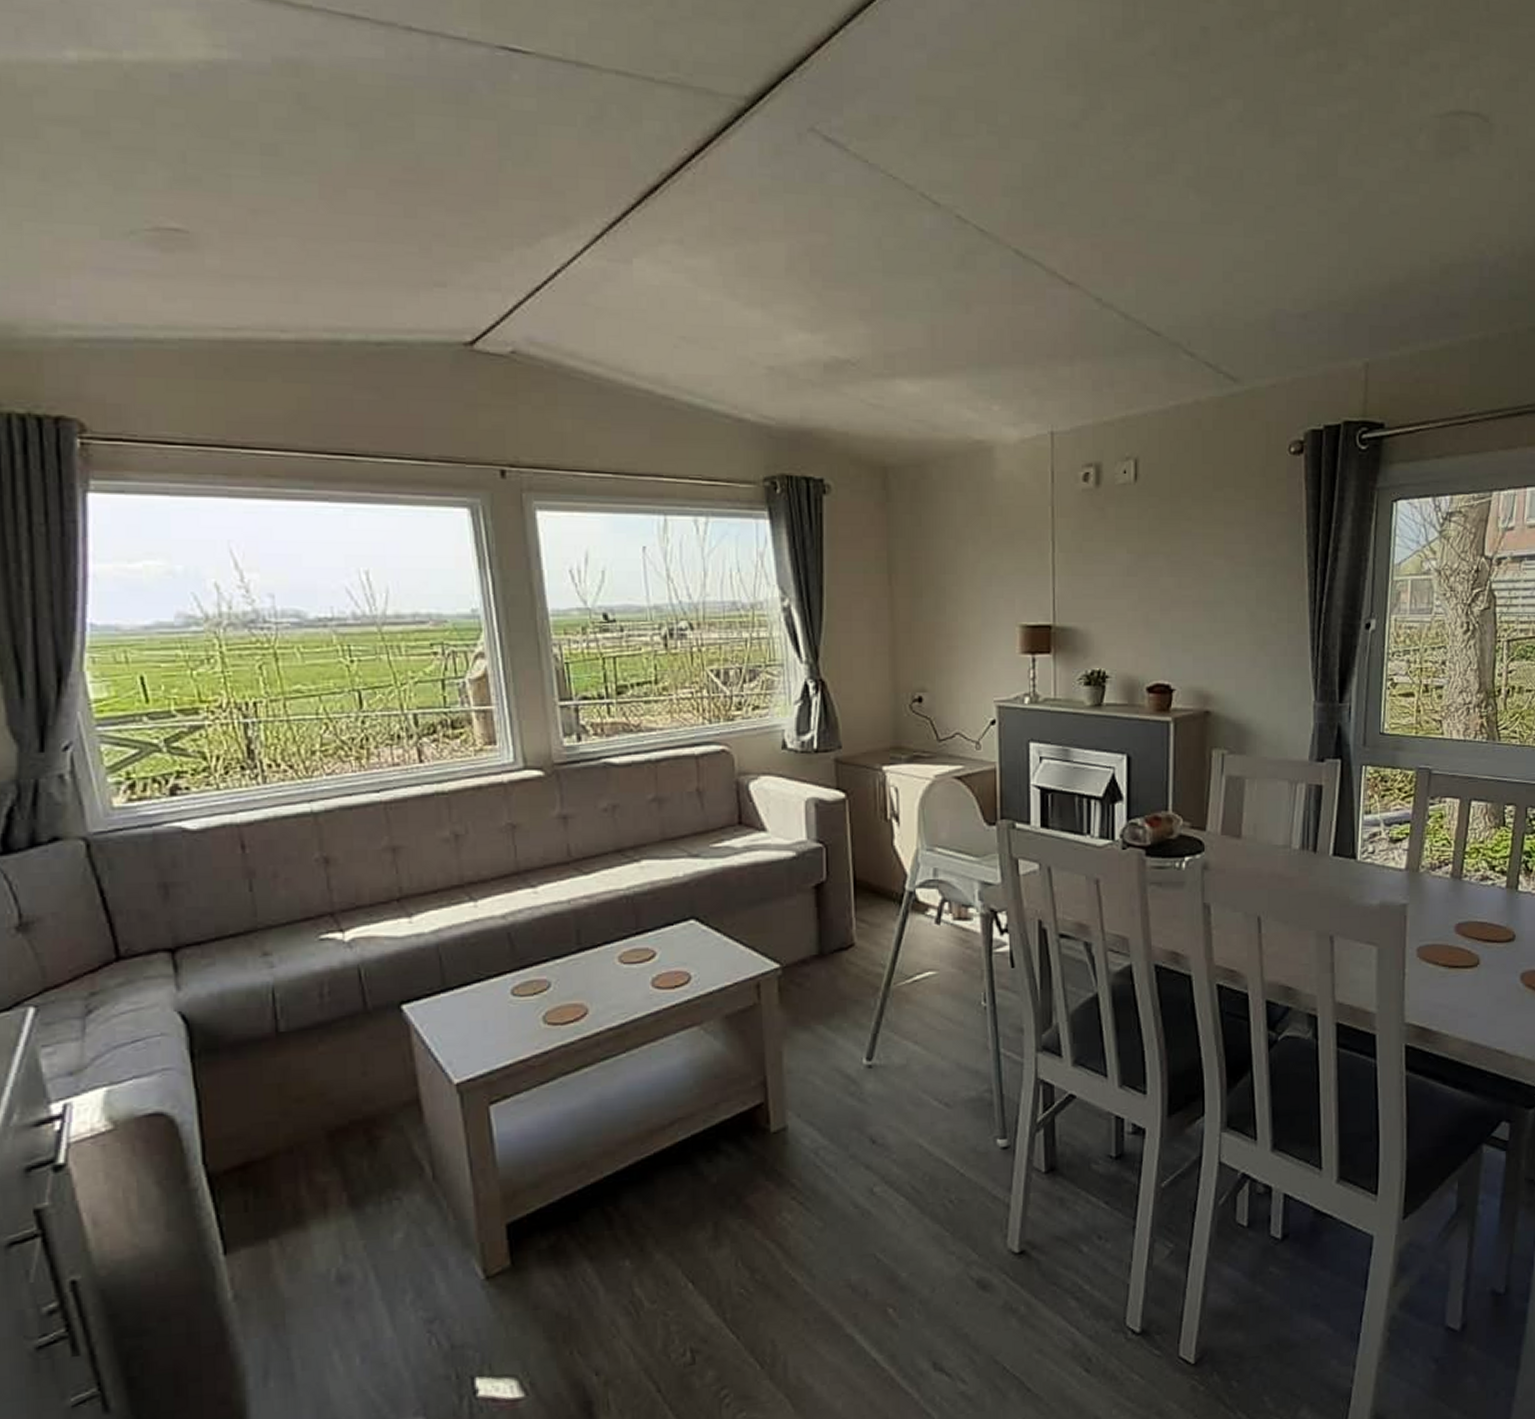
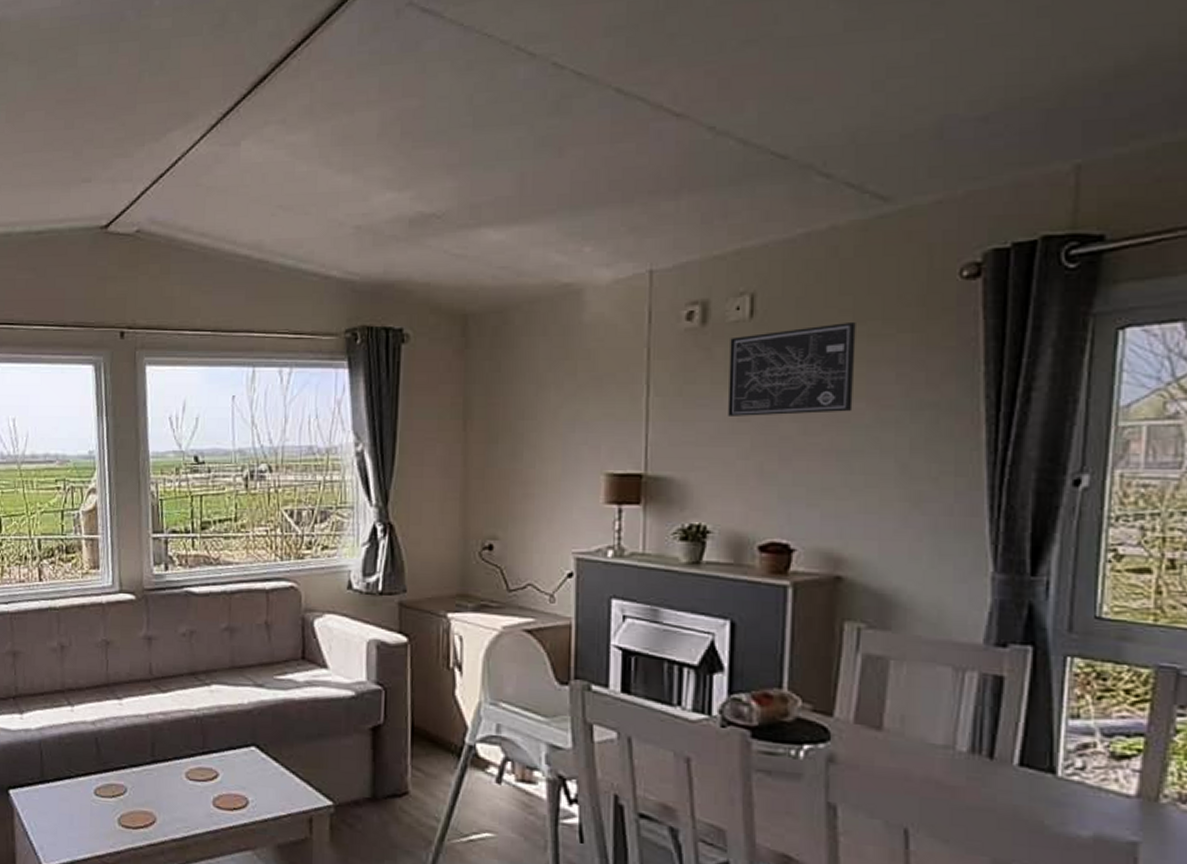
wall art: none [1119,488,1216,571] -> present [728,323,856,416]

